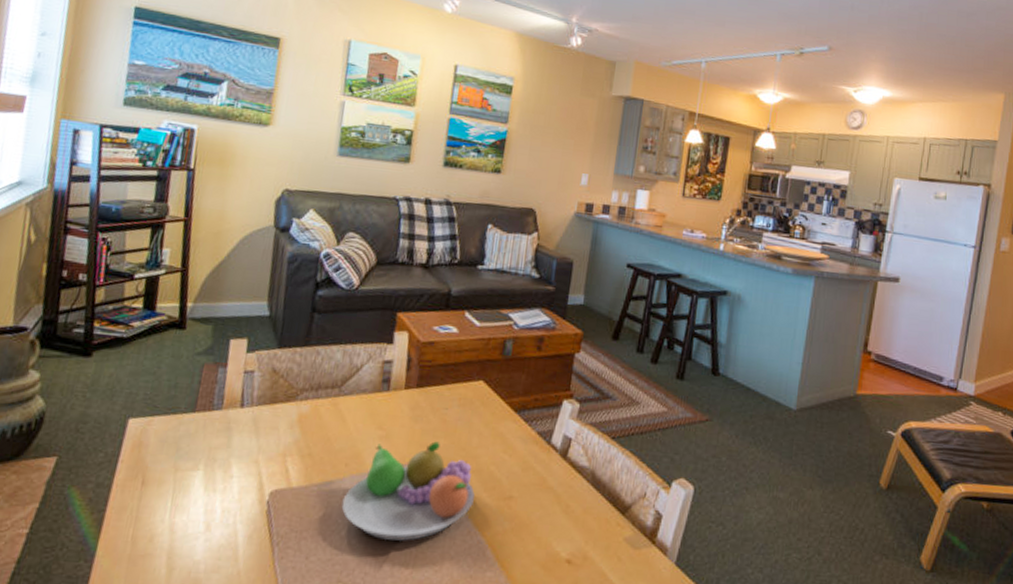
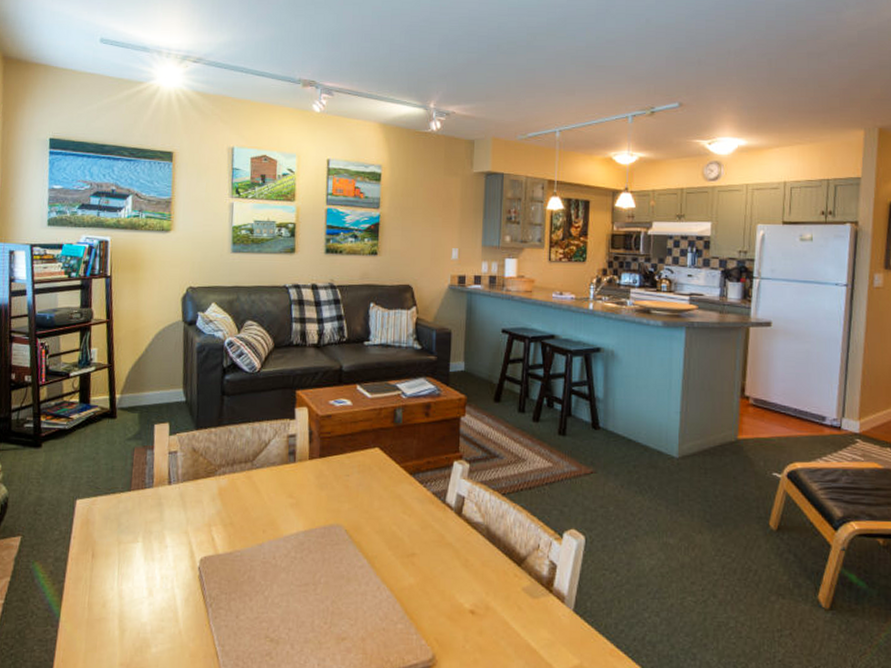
fruit bowl: present [341,441,475,541] -> none [263,506,380,599]

